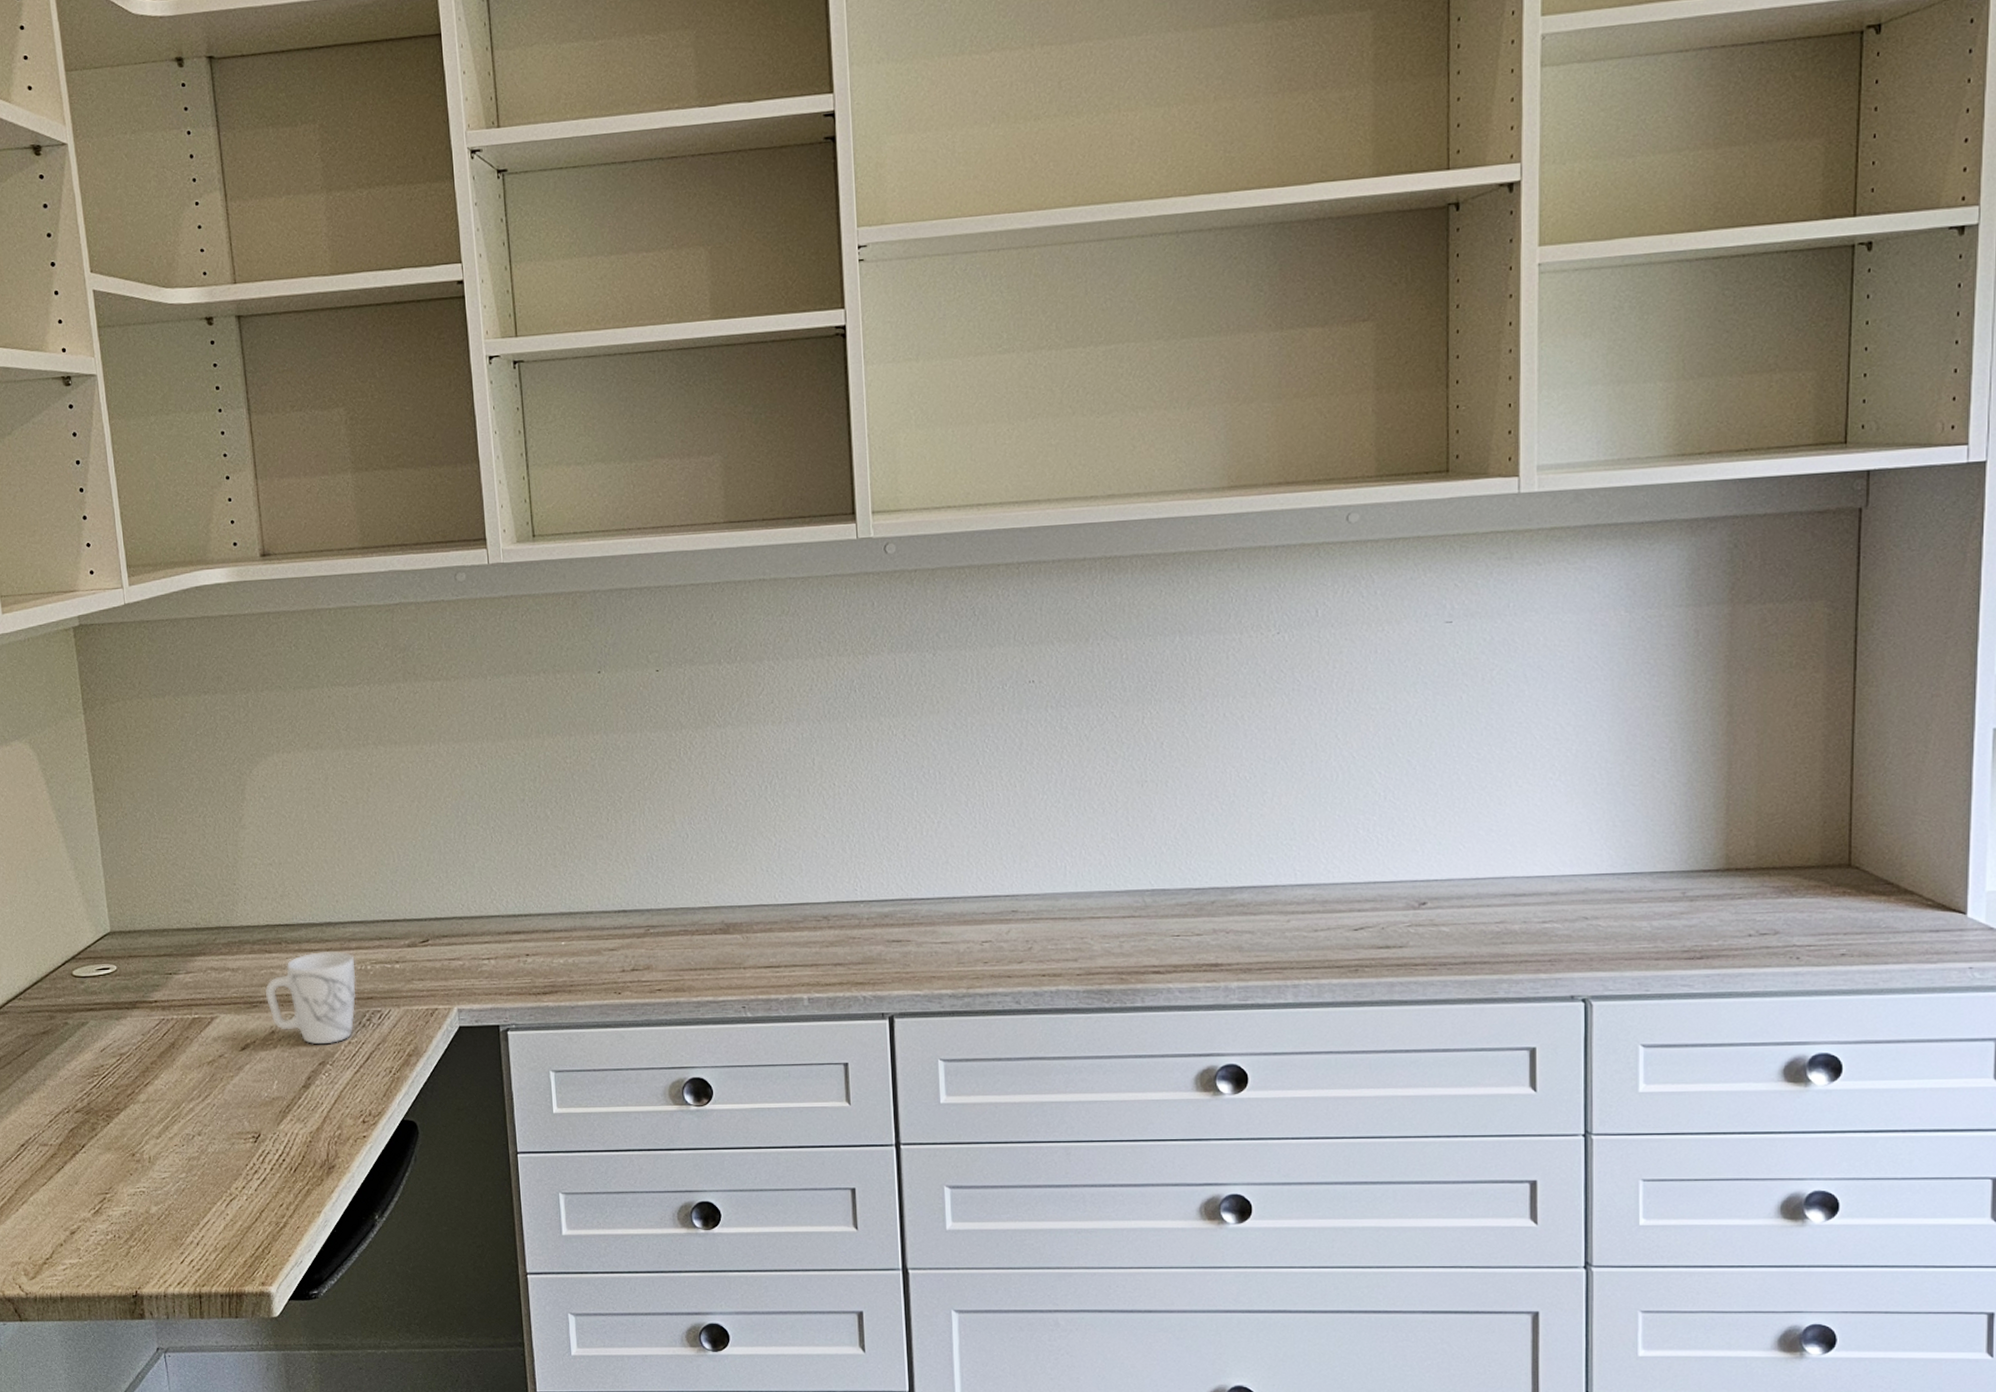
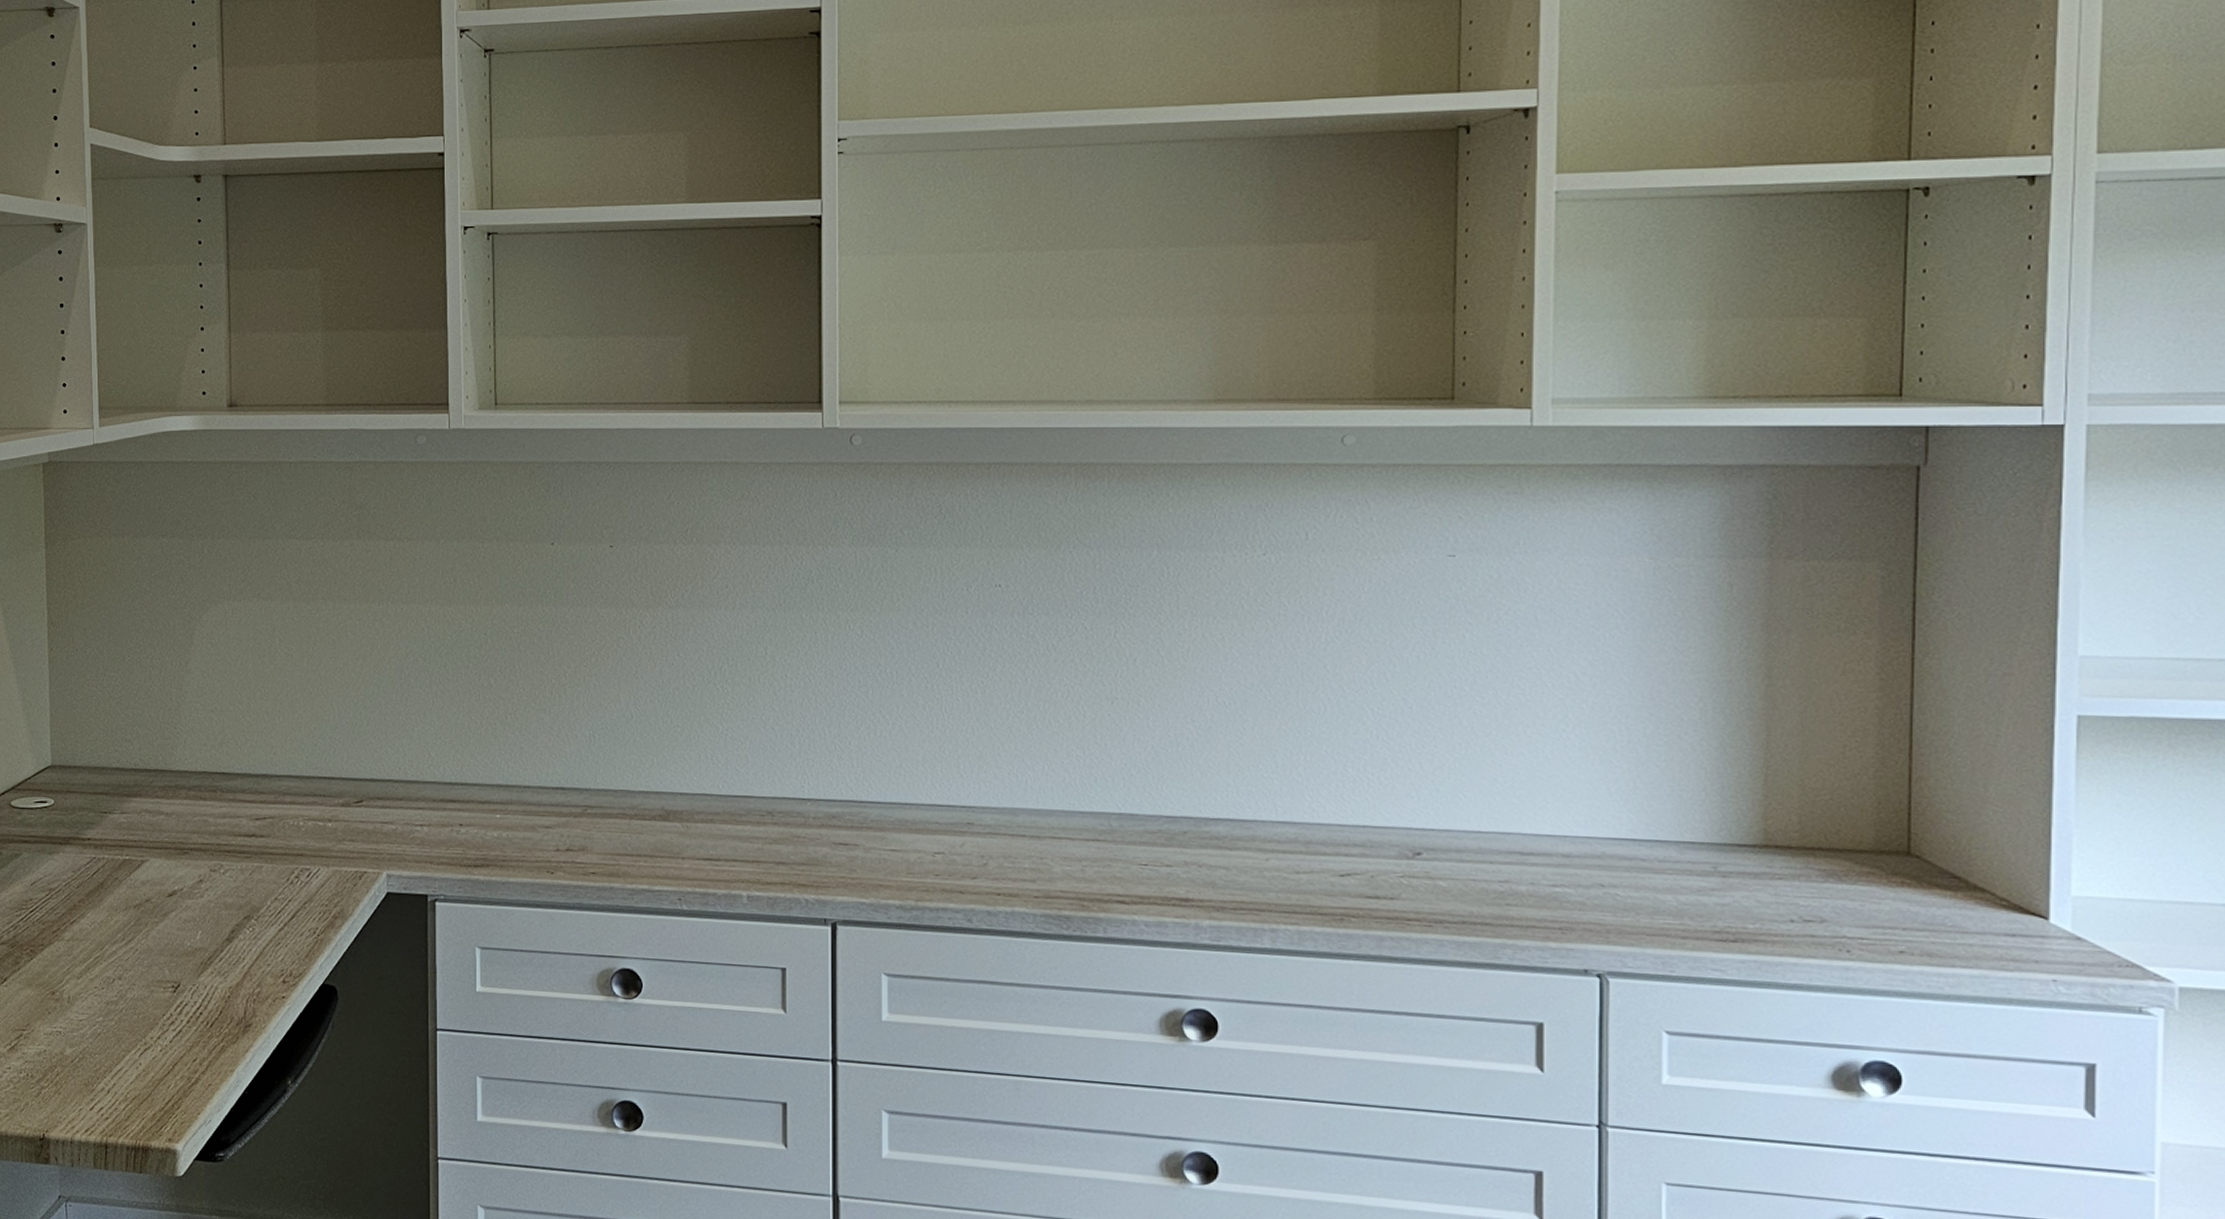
mug: present [264,951,356,1045] -> none [196,803,288,899]

